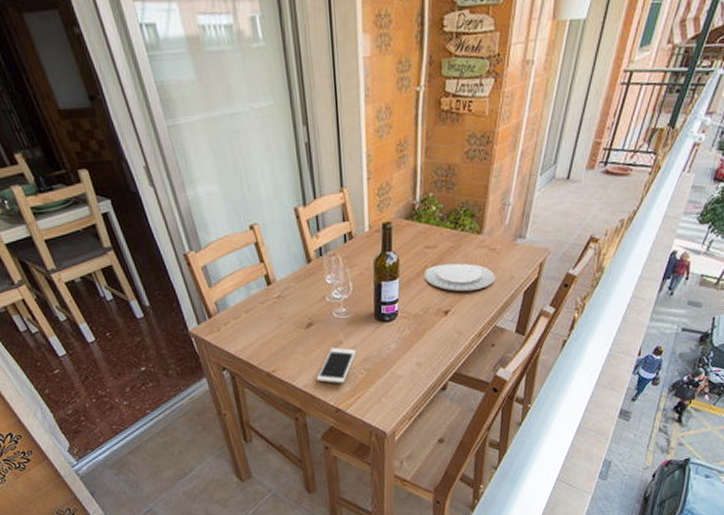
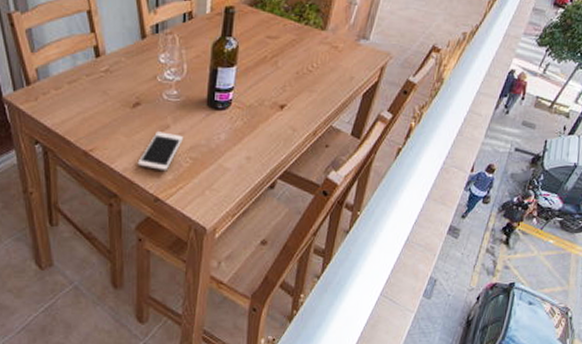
plate: present [423,263,496,292] -> none [262,56,336,88]

